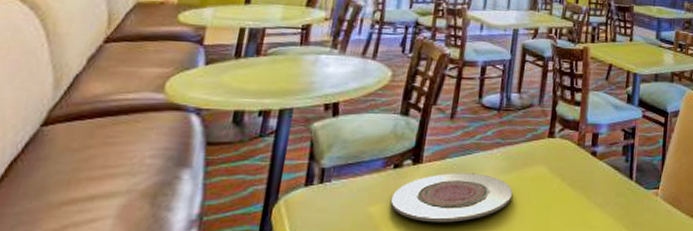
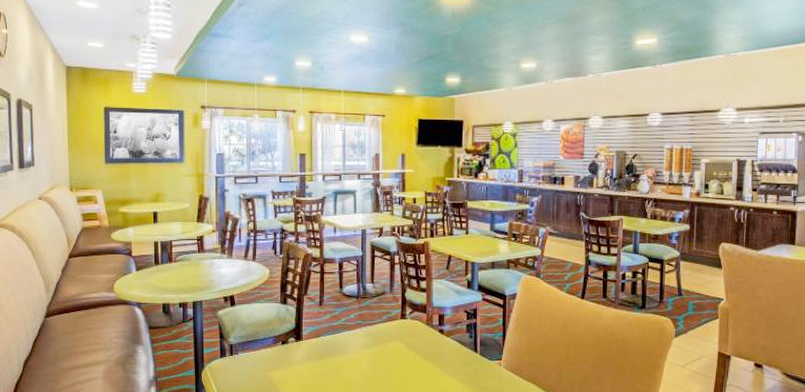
plate: present [390,173,513,223] -> none [283,348,377,385]

